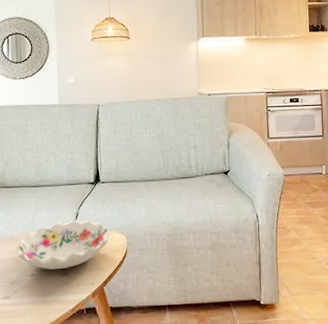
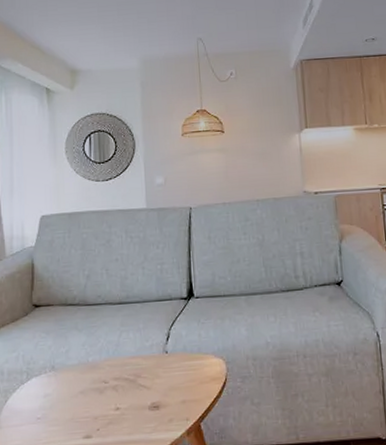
decorative bowl: present [16,220,110,270] -> none [99,342,207,402]

